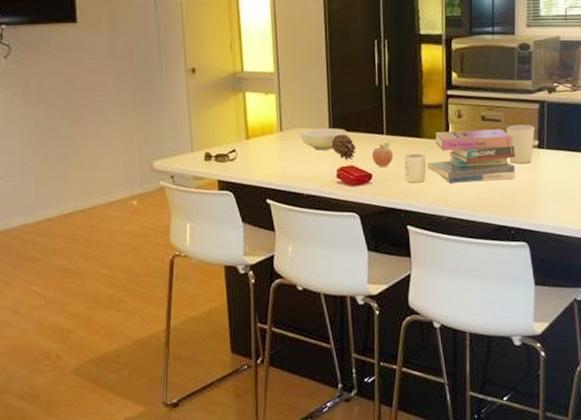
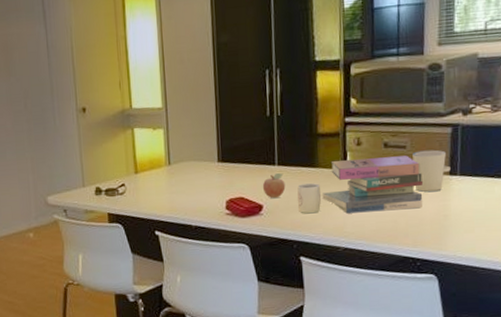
bowl: present [299,128,347,151] -> none [188,160,236,183]
fruit: present [331,134,357,160] -> none [220,166,246,192]

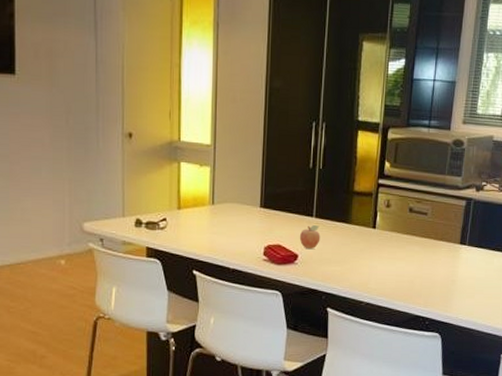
mug: present [297,183,322,214] -> none [329,238,352,268]
books: present [322,155,424,214] -> none [351,220,439,272]
cup: present [412,149,451,192] -> none [432,219,462,258]

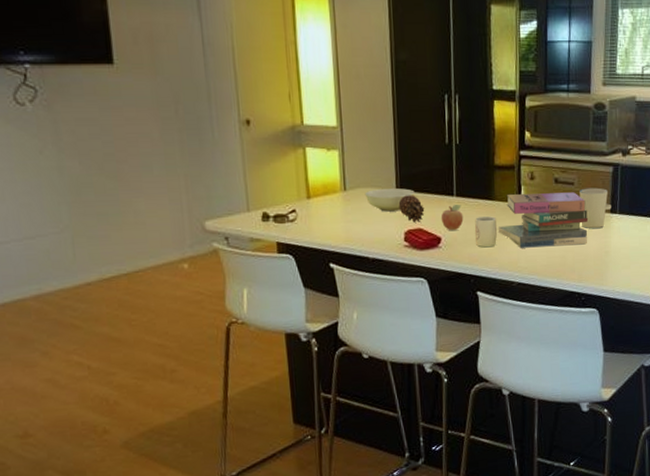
bowl: none [231,205,277,227] -> present [364,188,415,212]
fruit: none [261,213,285,239] -> present [398,195,425,223]
mug: none [329,238,352,268] -> present [474,216,498,248]
books: none [351,220,439,272] -> present [498,192,589,248]
cup: none [432,219,462,258] -> present [579,187,612,229]

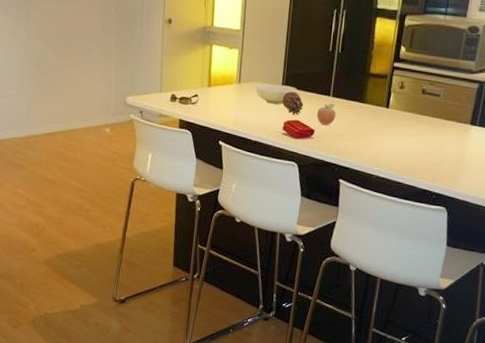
mug: present [474,216,498,248] -> none [343,116,365,143]
books: present [498,192,589,248] -> none [365,100,449,150]
cup: present [579,187,612,229] -> none [442,100,472,137]

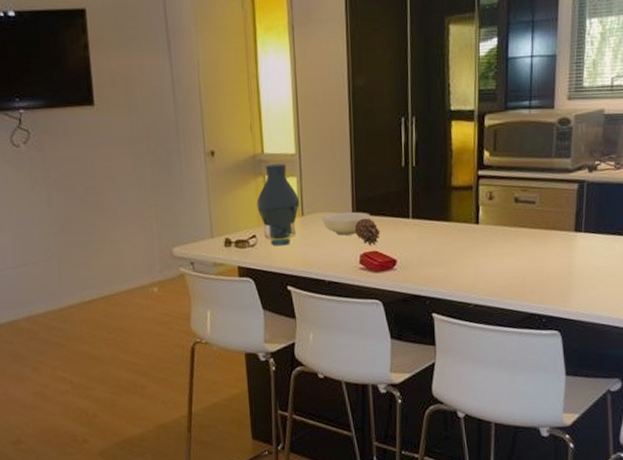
vase: none [202,36,239,106] -> present [256,164,300,246]
fruit: present [316,103,336,125] -> none [396,226,419,252]

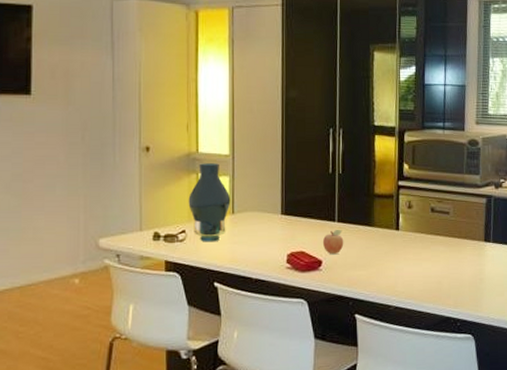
bowl: present [321,212,371,236] -> none [251,213,299,235]
fruit: present [354,218,381,246] -> none [283,219,307,246]
fruit: none [396,226,419,252] -> present [322,229,344,254]

